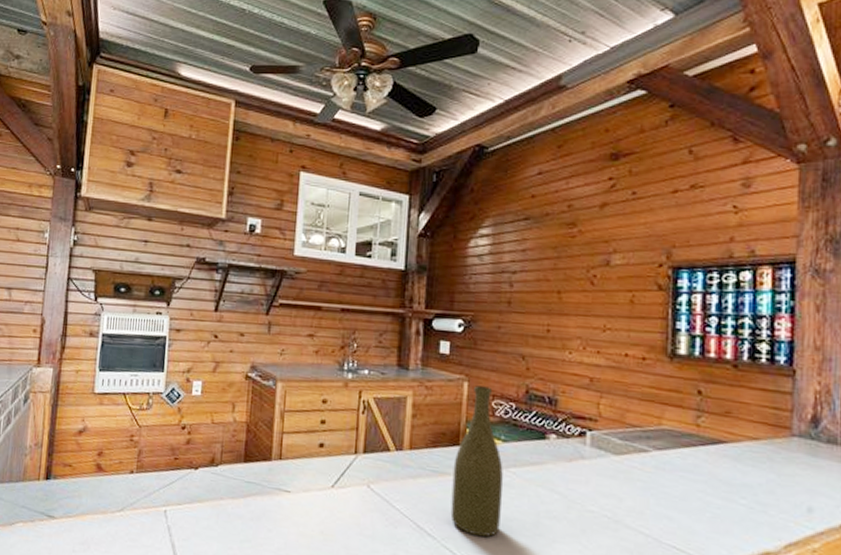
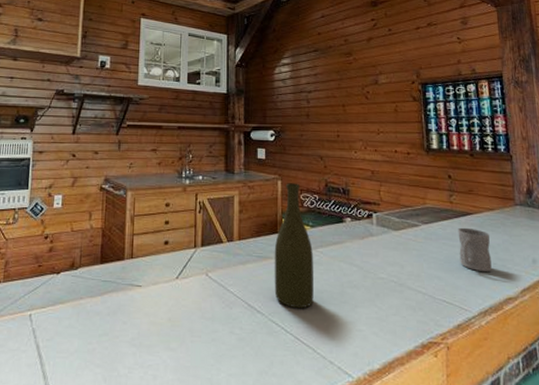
mug: none [701,458,748,518] -> present [458,227,492,273]

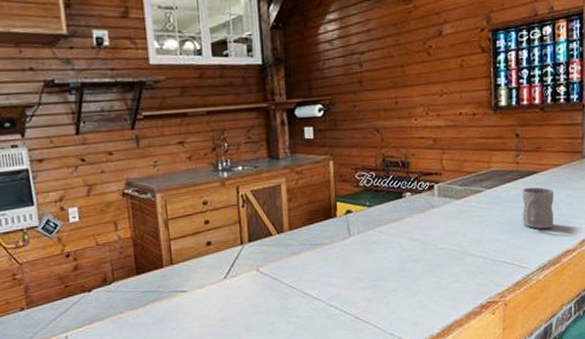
bottle: present [274,183,314,309] -> none [329,161,373,290]

